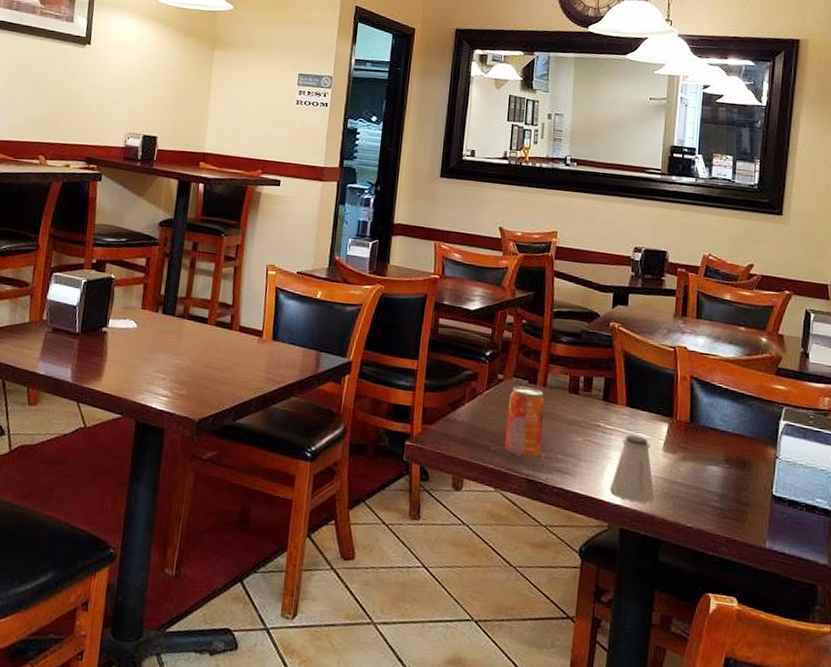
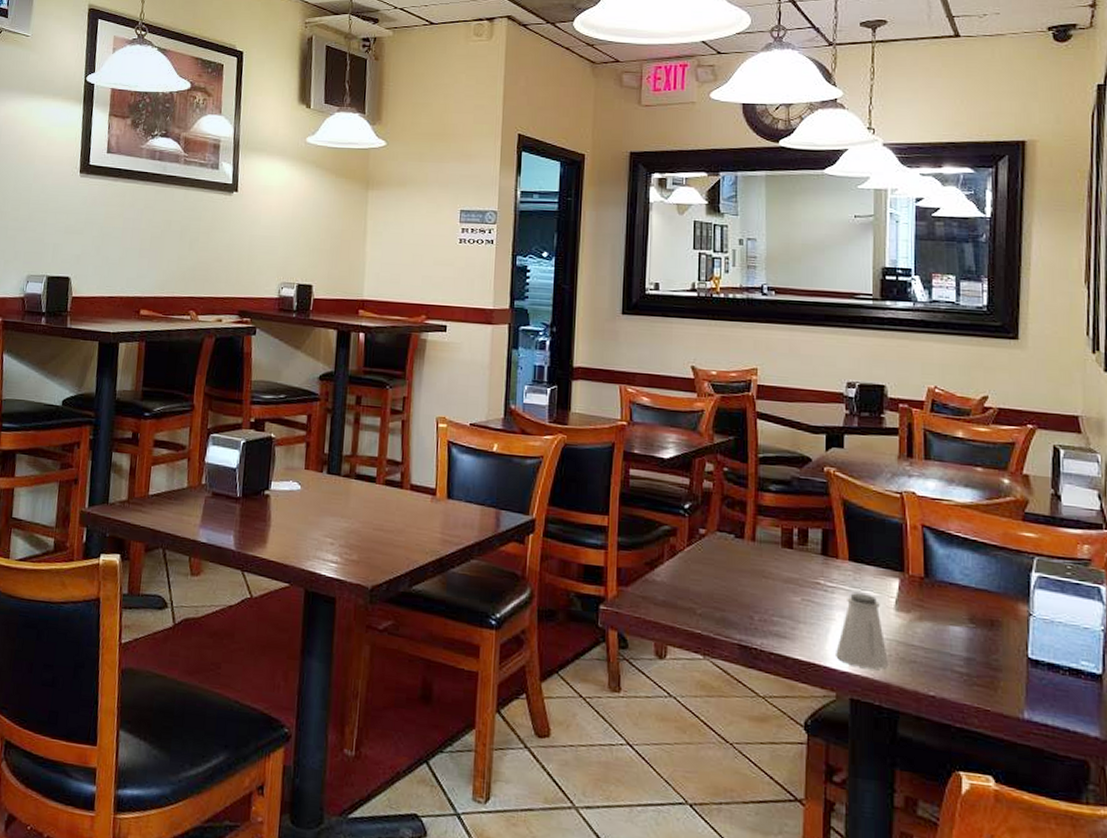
beverage can: present [505,386,545,458] -> none [712,541,755,621]

